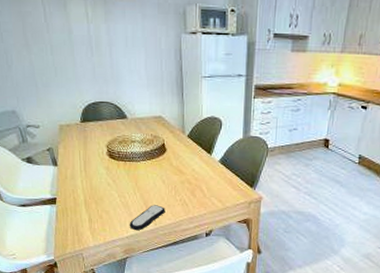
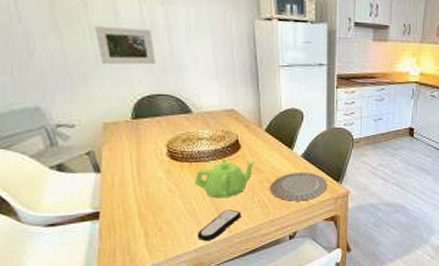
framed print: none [54,44,99,76] -> present [94,26,155,65]
teapot: none [127,159,180,195] -> present [194,158,257,199]
plate: none [190,176,243,203] -> present [270,173,328,201]

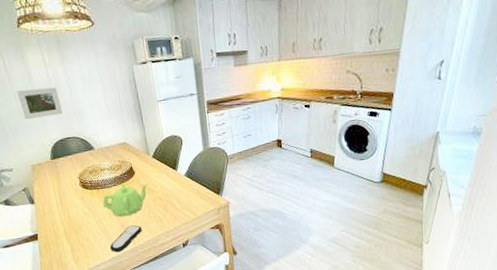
plate: present [270,173,328,201] -> none [162,188,211,215]

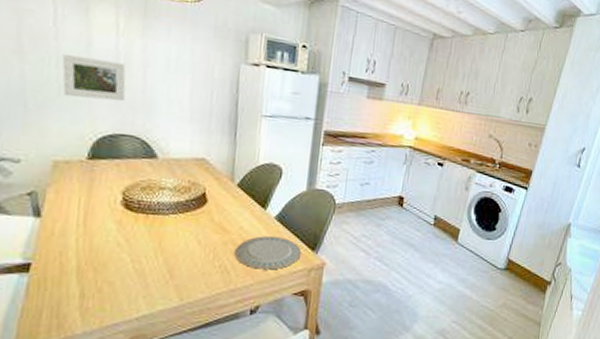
teapot: present [102,183,149,217] -> none [147,212,224,260]
remote control: present [110,225,142,253] -> none [142,273,198,309]
plate: none [162,188,211,215] -> present [235,236,302,270]

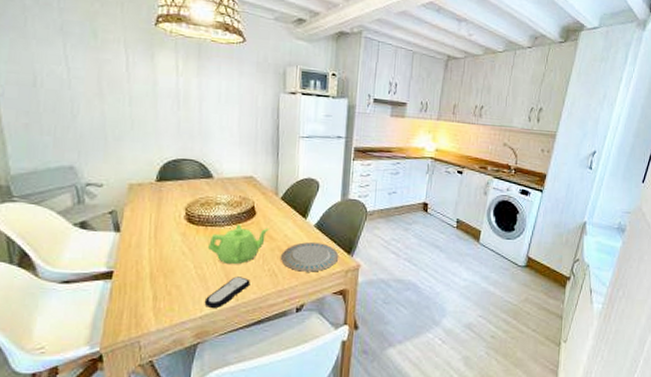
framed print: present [62,54,126,102] -> none [133,94,186,132]
remote control: none [142,273,198,309] -> present [204,276,250,309]
teapot: none [147,212,224,260] -> present [207,224,270,265]

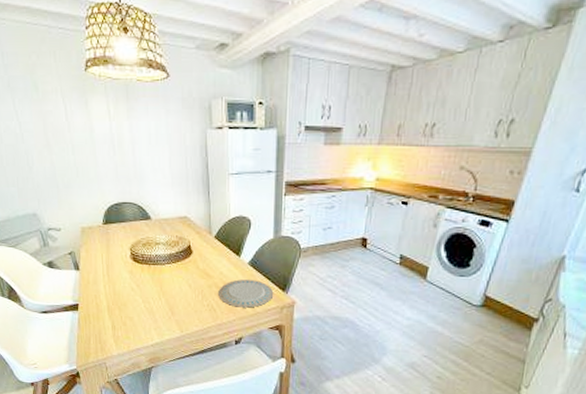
remote control: present [204,276,250,309] -> none [154,310,192,339]
teapot: present [207,224,270,265] -> none [152,262,207,300]

